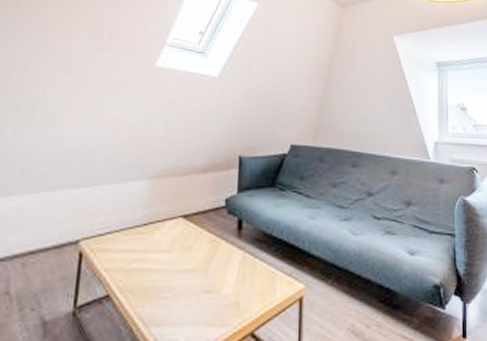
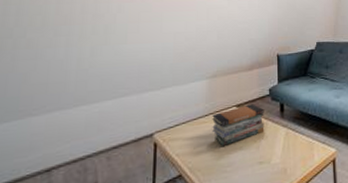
book stack: none [151,216,217,265] -> present [212,104,265,146]

